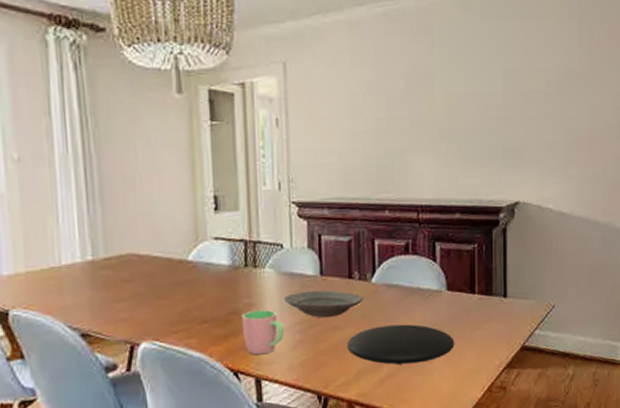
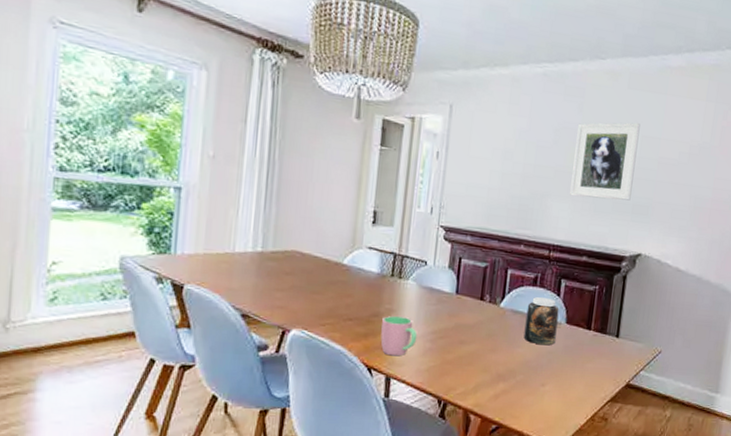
plate: present [285,290,364,318] -> none [421,305,491,333]
plate: present [347,324,455,365] -> none [470,346,567,385]
jar: none [402,264,438,319] -> present [523,296,559,346]
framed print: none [431,56,500,148] -> present [570,122,641,201]

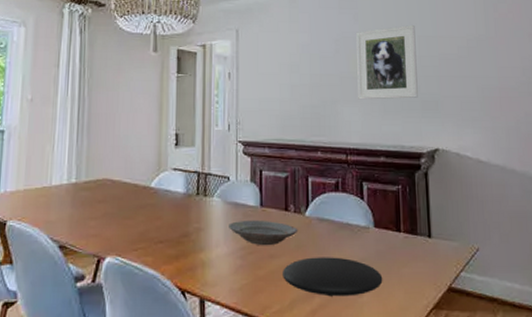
cup: present [380,315,418,357] -> none [192,234,227,277]
plate: none [421,305,491,333] -> present [229,220,298,246]
plate: none [470,346,567,385] -> present [283,257,383,297]
jar: present [523,296,559,346] -> none [332,201,366,253]

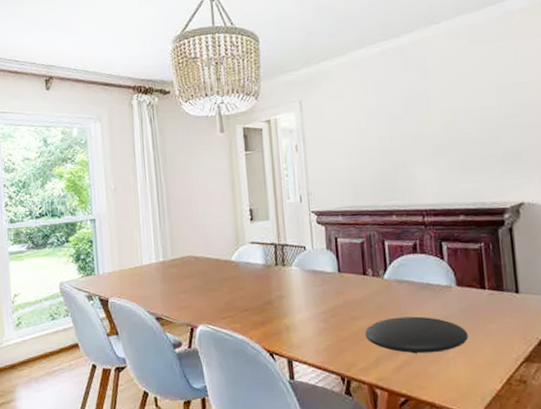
plate: present [229,220,298,246] -> none [309,285,378,309]
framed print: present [356,25,418,100] -> none [426,74,499,159]

